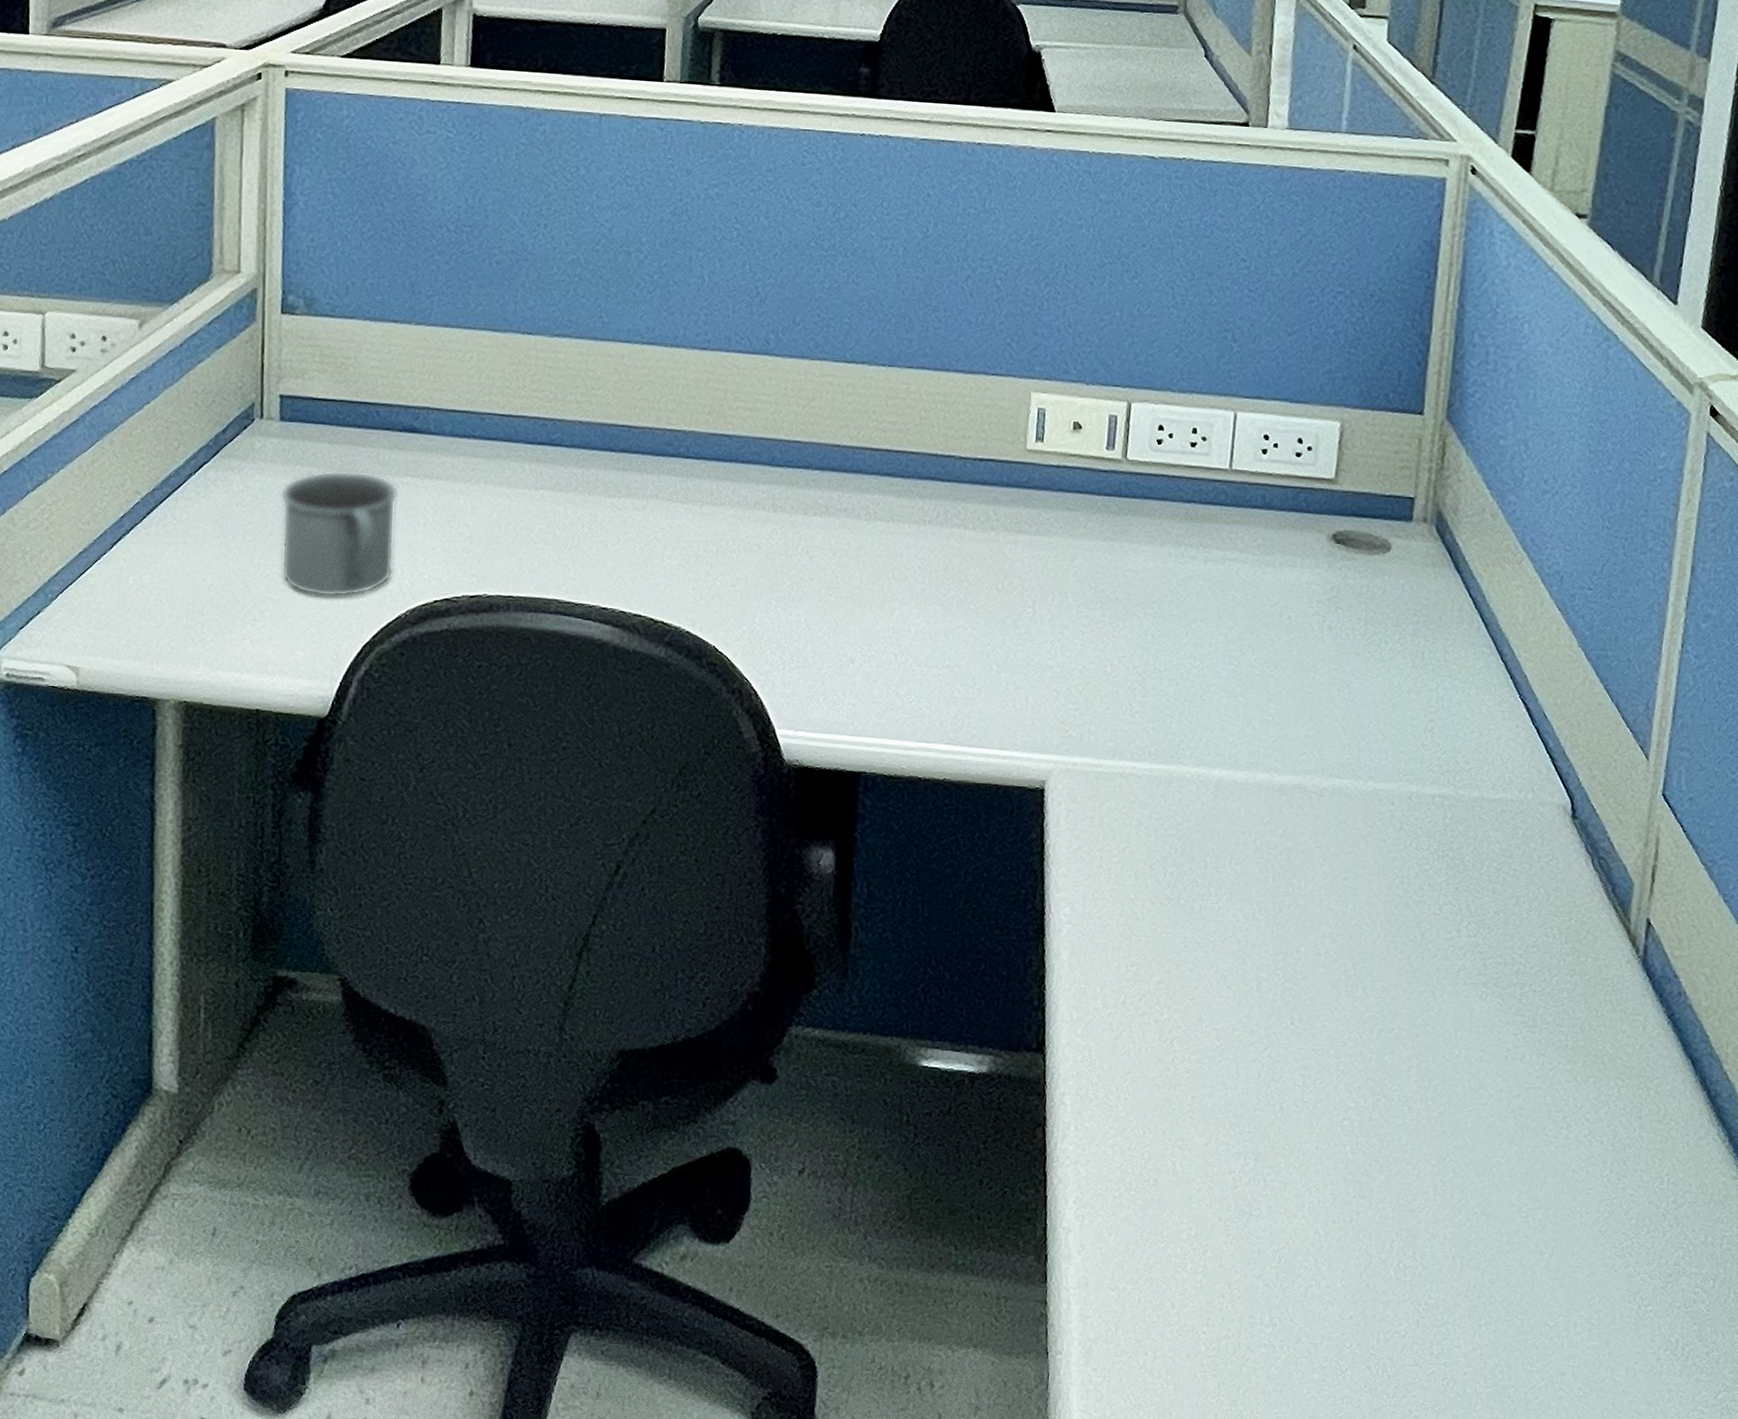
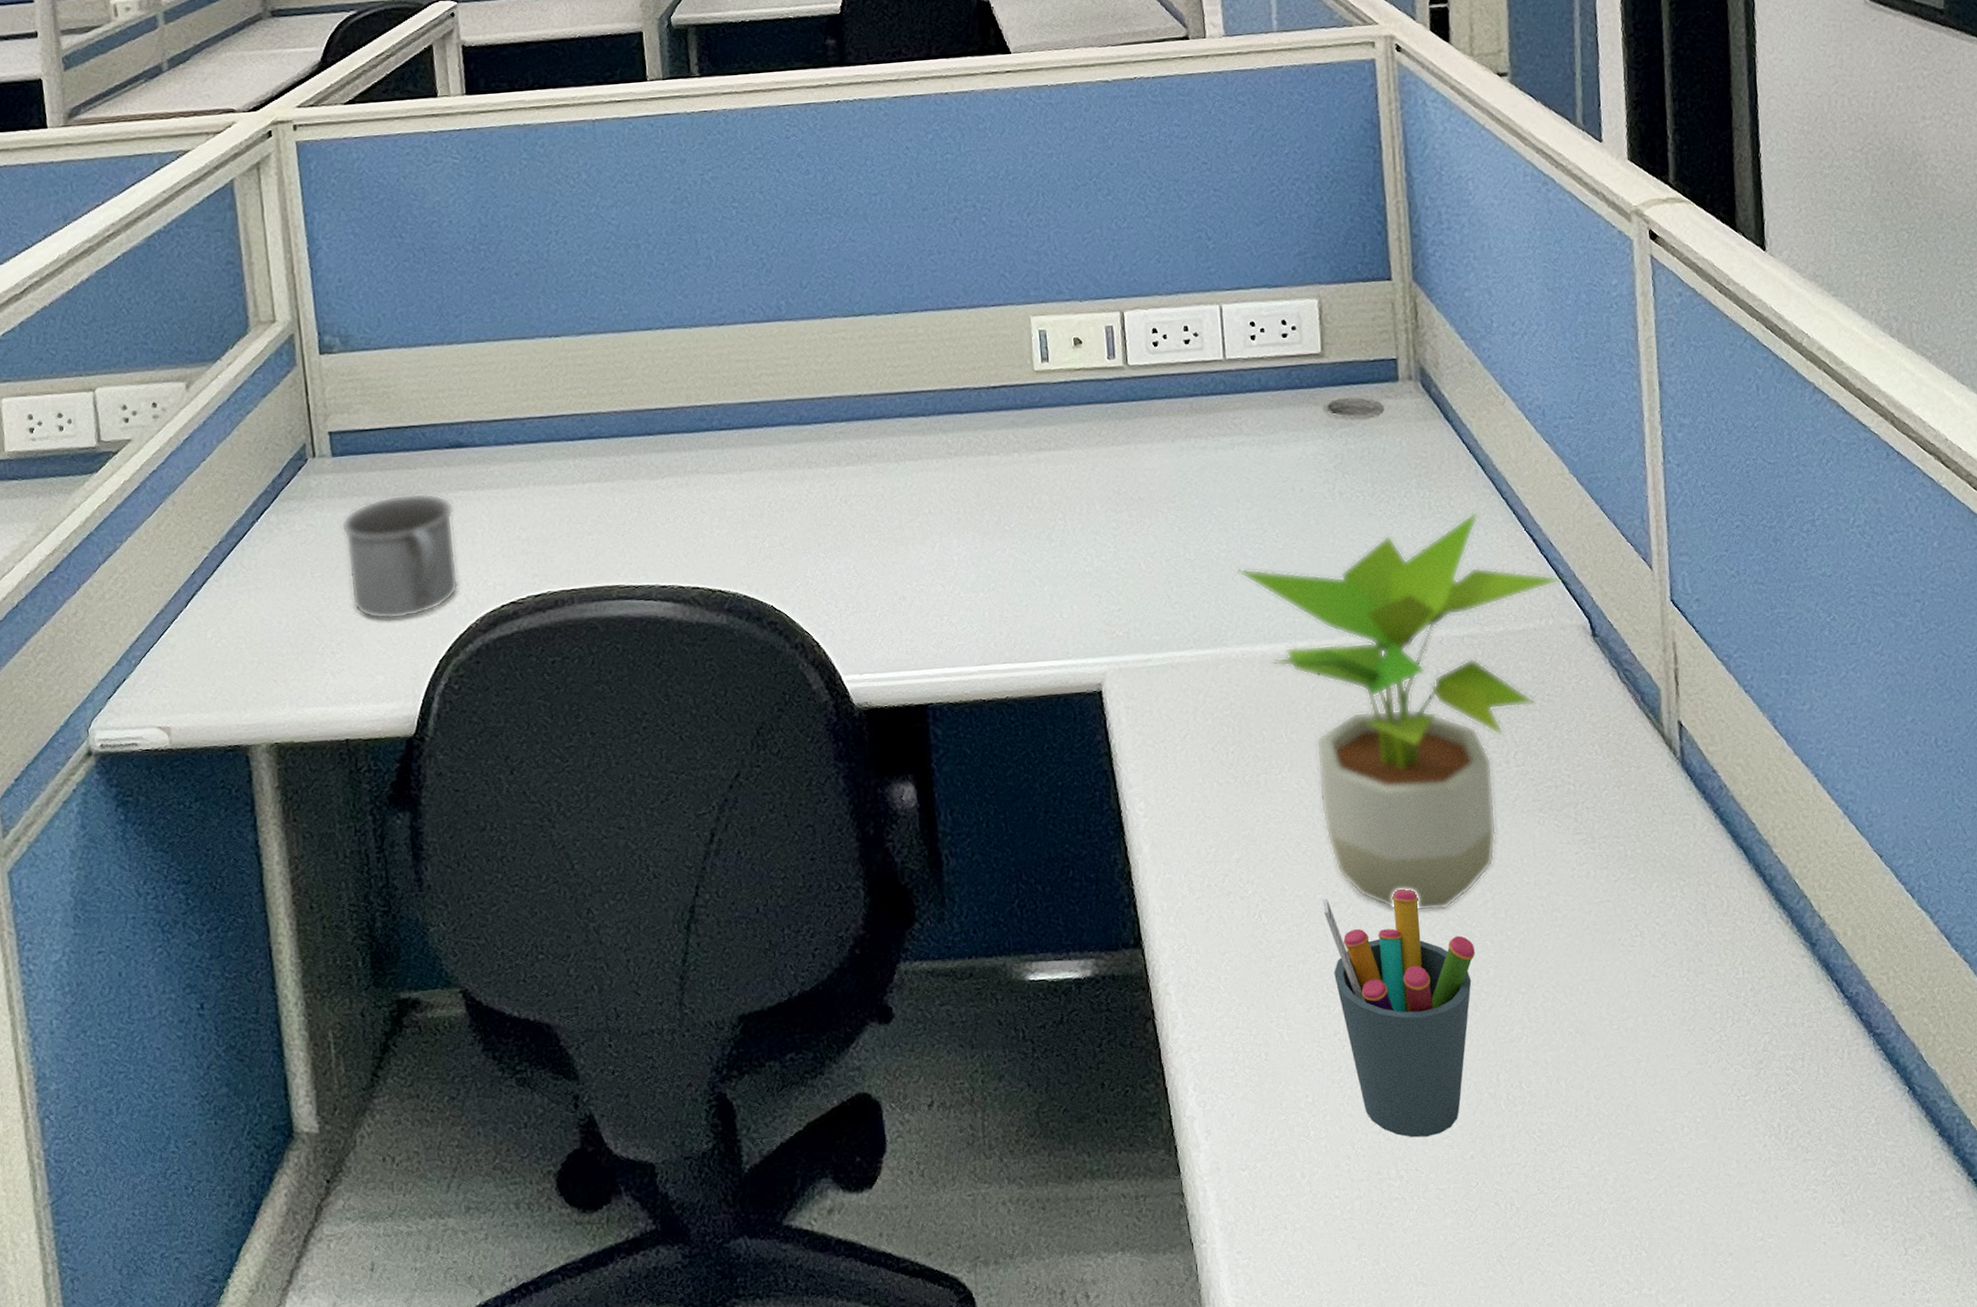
potted plant: none [1207,670,1549,1068] -> present [1237,512,1561,912]
pen holder: none [1238,1036,1391,1290] -> present [1322,889,1475,1138]

